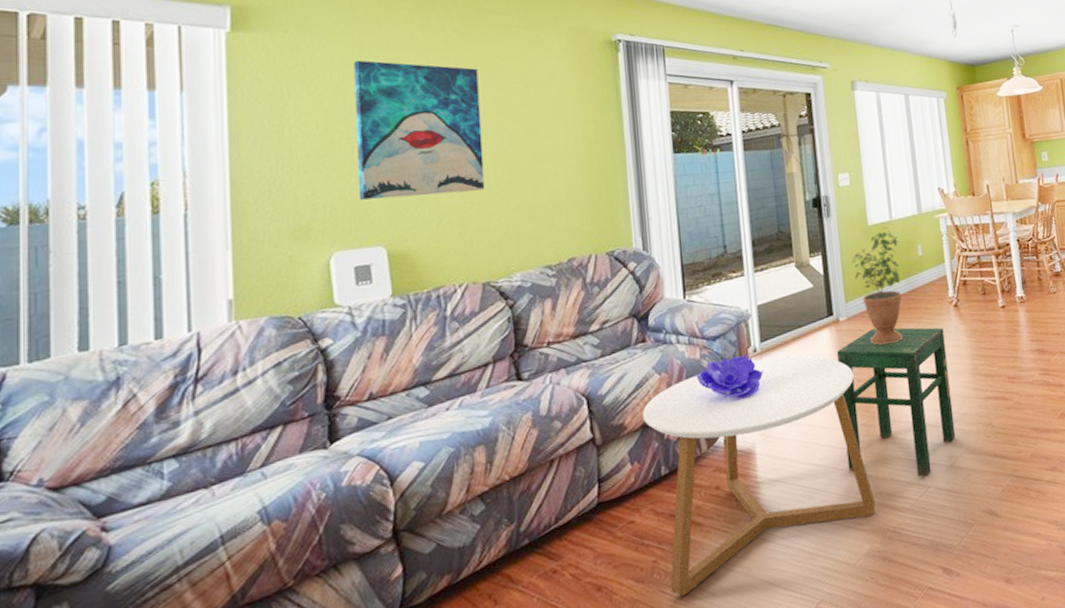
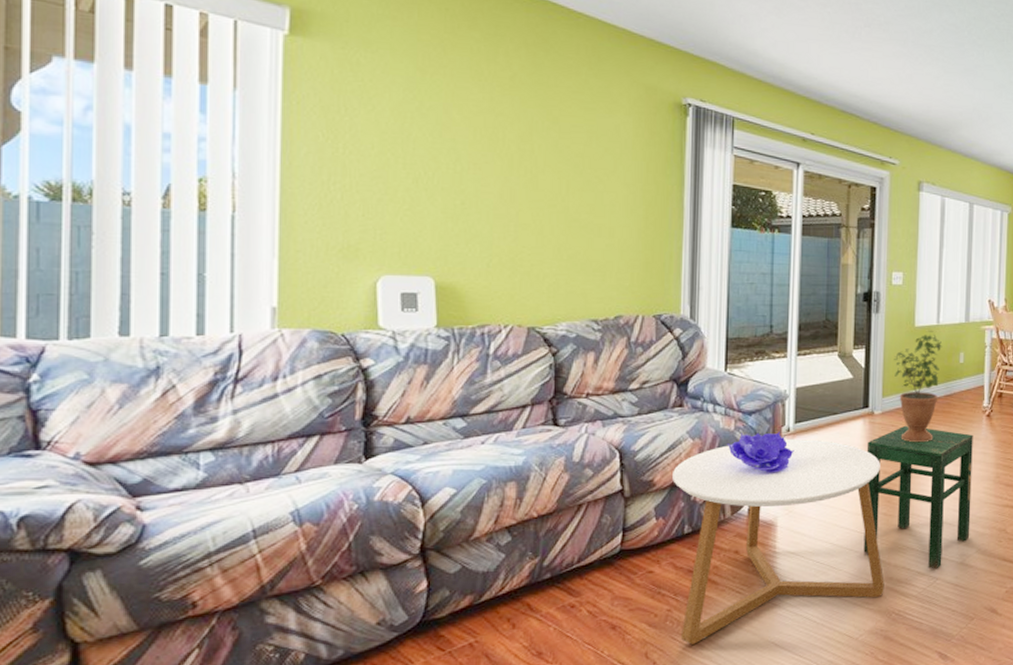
wall art: present [353,60,485,200] -> none [410,84,542,237]

